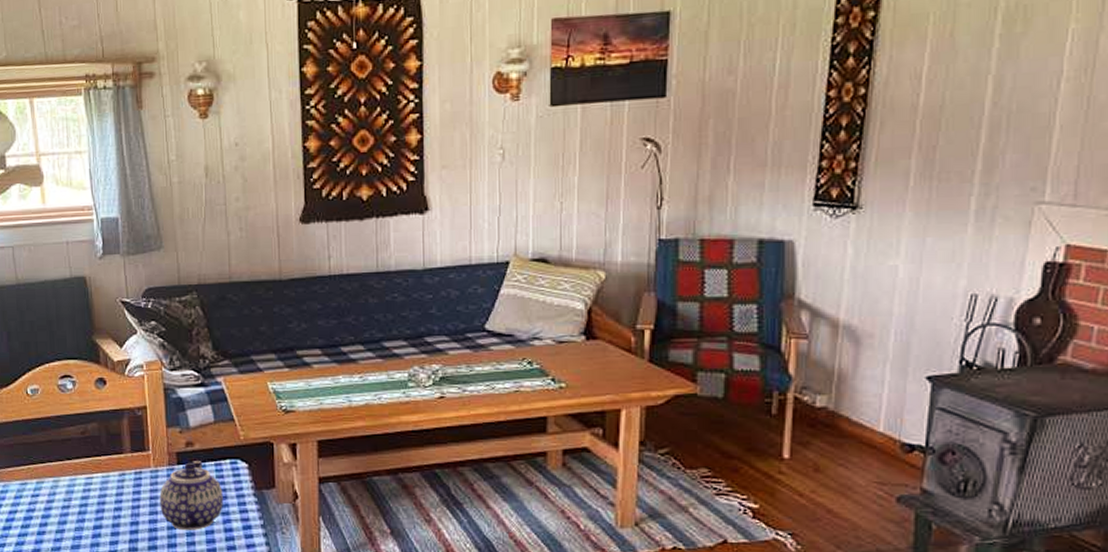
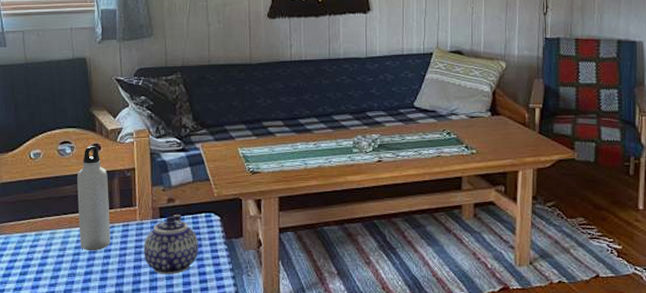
water bottle: none [81,380,121,502] -> present [77,146,110,251]

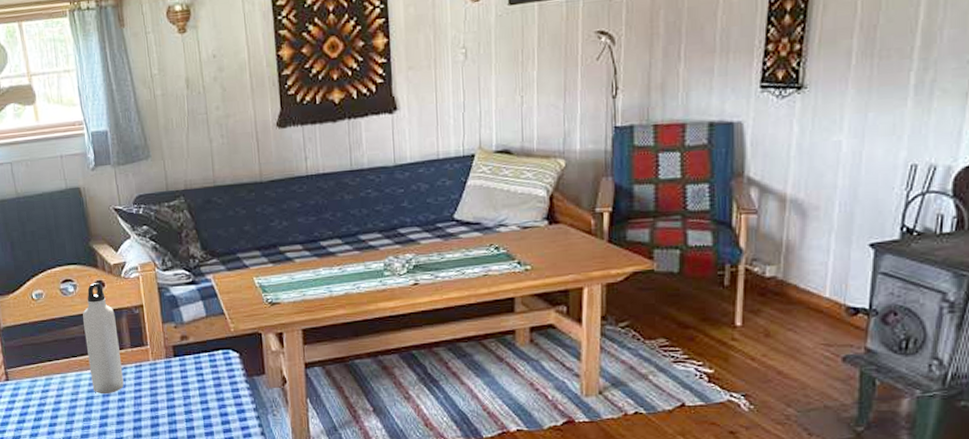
teapot: present [144,215,198,274] -> none [159,353,218,416]

